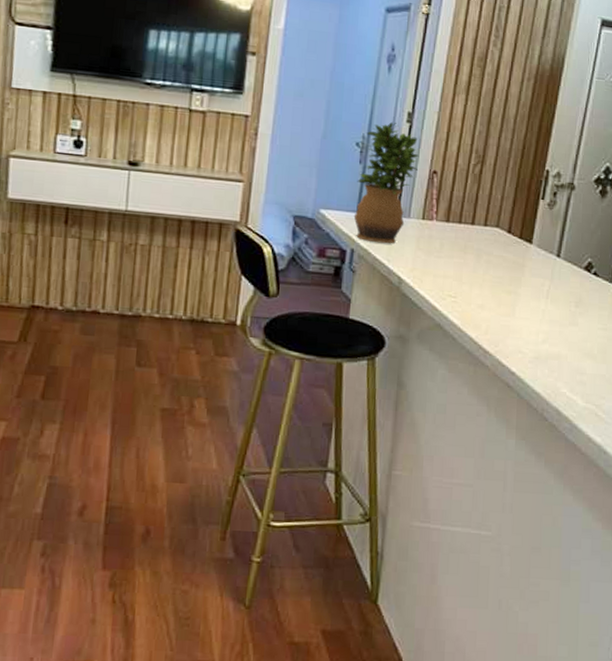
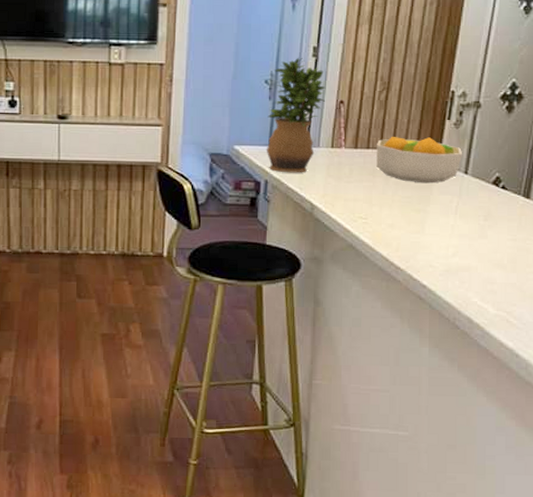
fruit bowl: none [468,212,556,265] -> present [376,136,463,184]

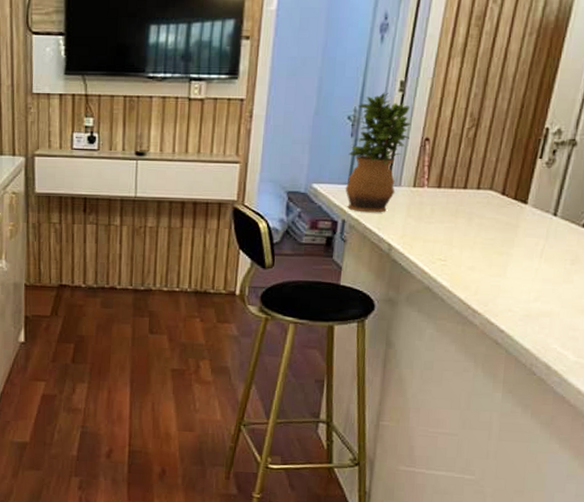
fruit bowl: present [376,136,463,184] -> none [460,175,554,225]

